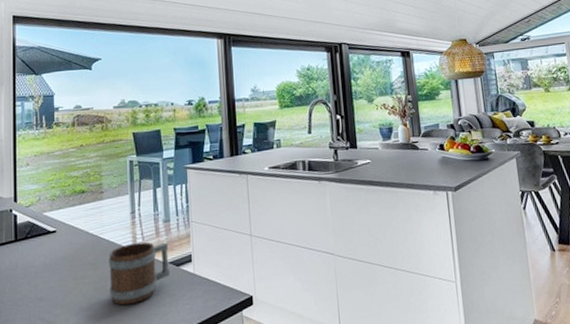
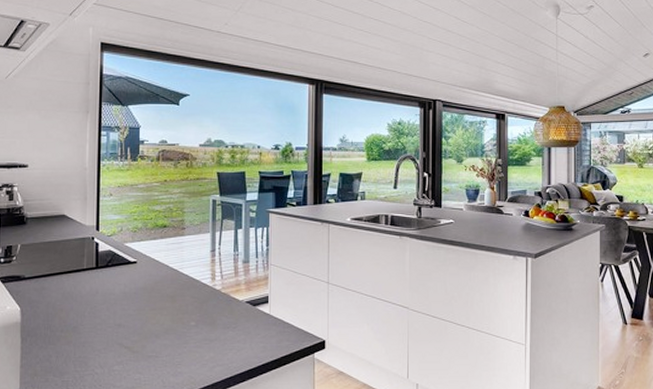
mug: present [109,241,170,306] -> none [187,280,247,338]

